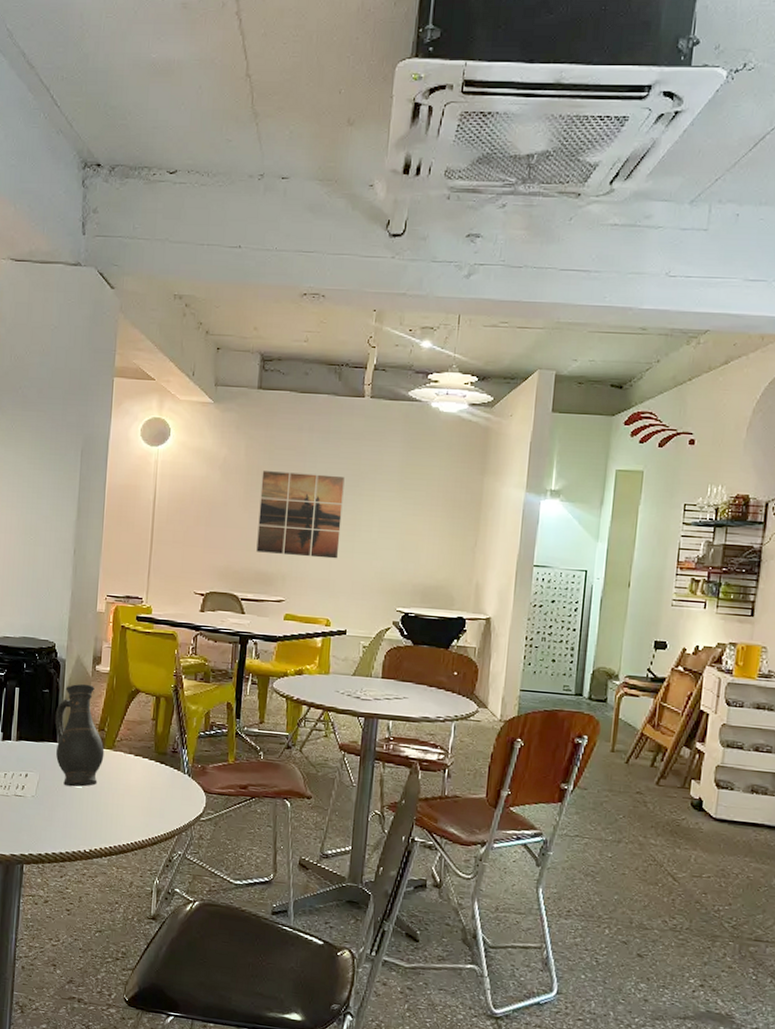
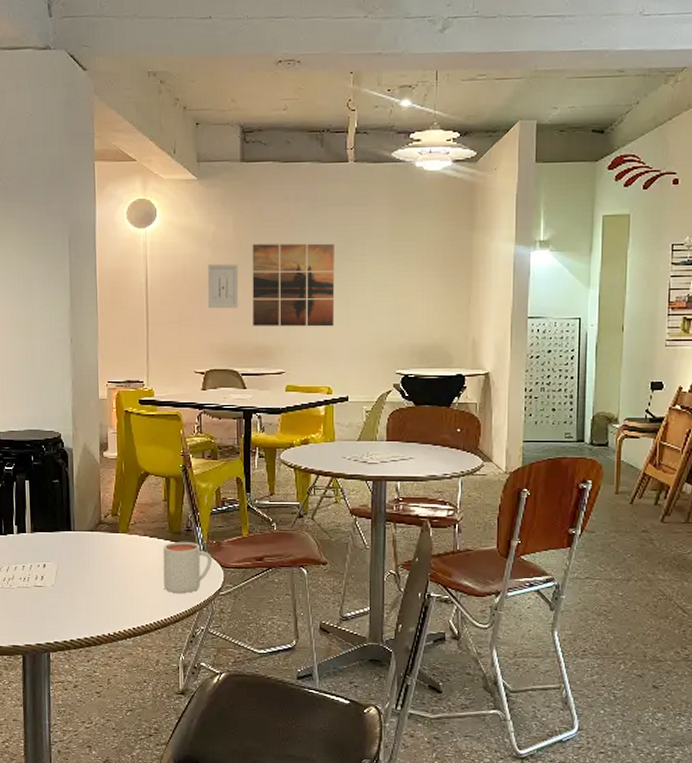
jug: present [55,683,105,787] -> none [67,471,120,573]
mug: none [144,762,196,816] -> present [163,542,213,593]
wall art: none [214,487,247,533] -> present [208,264,239,309]

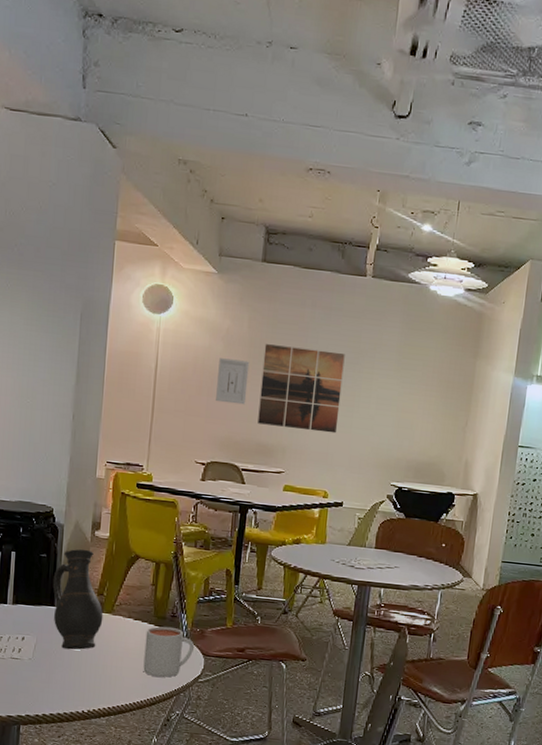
jug: none [67,471,120,573] -> present [52,549,103,650]

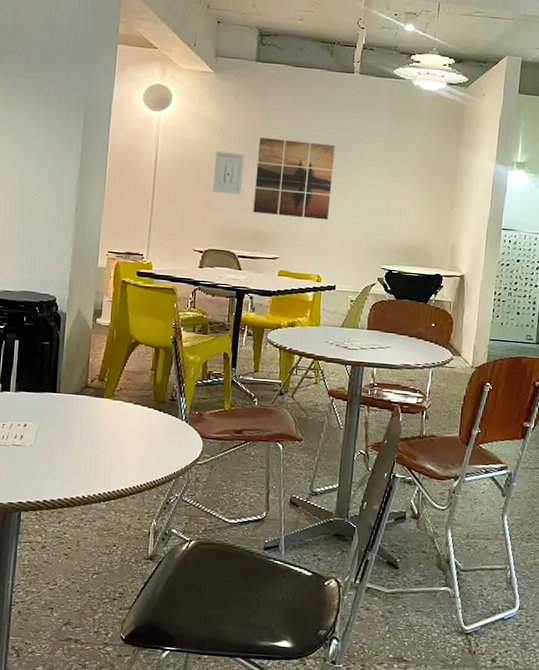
jug: present [52,549,103,650] -> none [54,336,104,436]
mug: present [143,626,195,677] -> none [143,410,194,461]

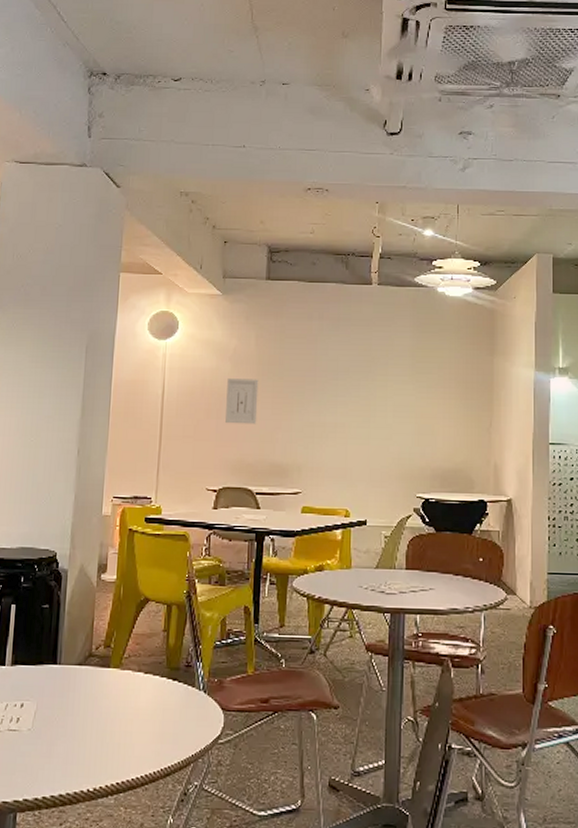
wall art: present [253,137,335,220] -> none [270,360,357,447]

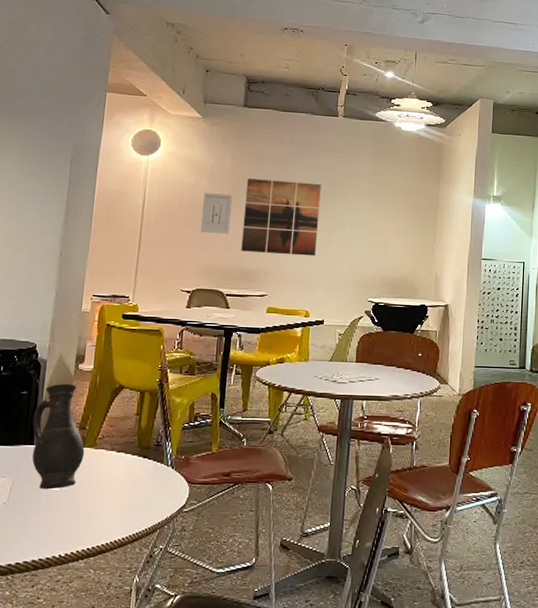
jug: none [55,595,111,715] -> present [32,383,85,490]
wall art: none [270,360,357,447] -> present [241,178,321,256]

